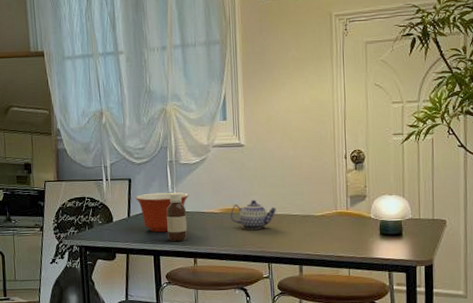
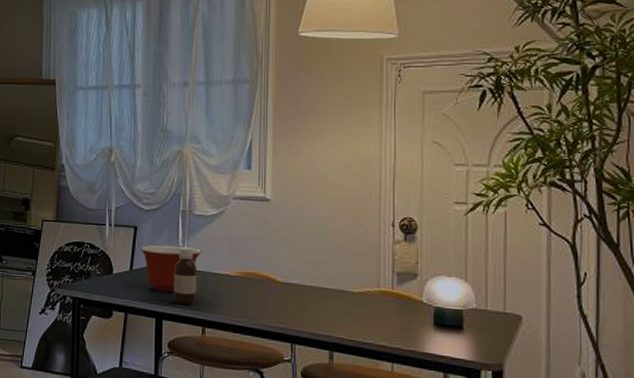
teapot: present [231,199,276,230] -> none [249,264,304,302]

